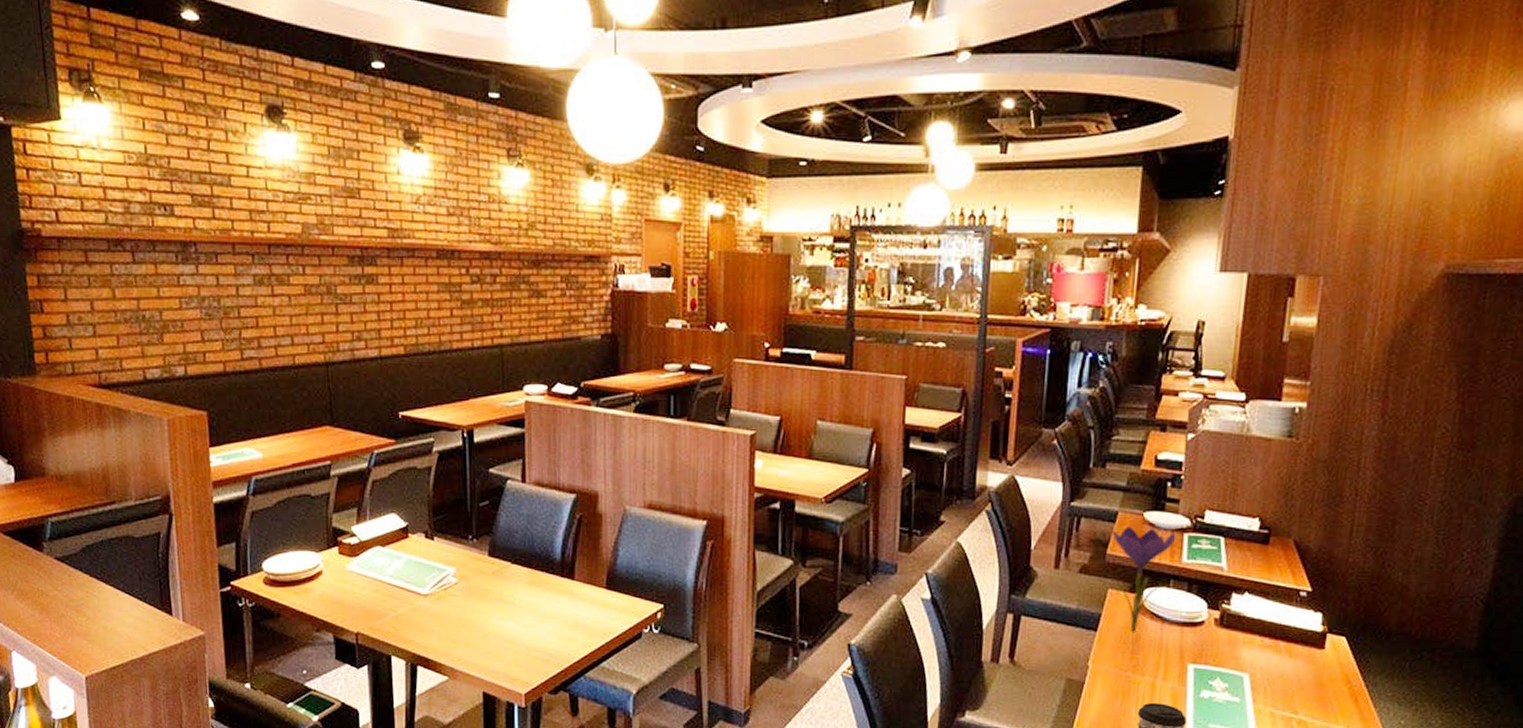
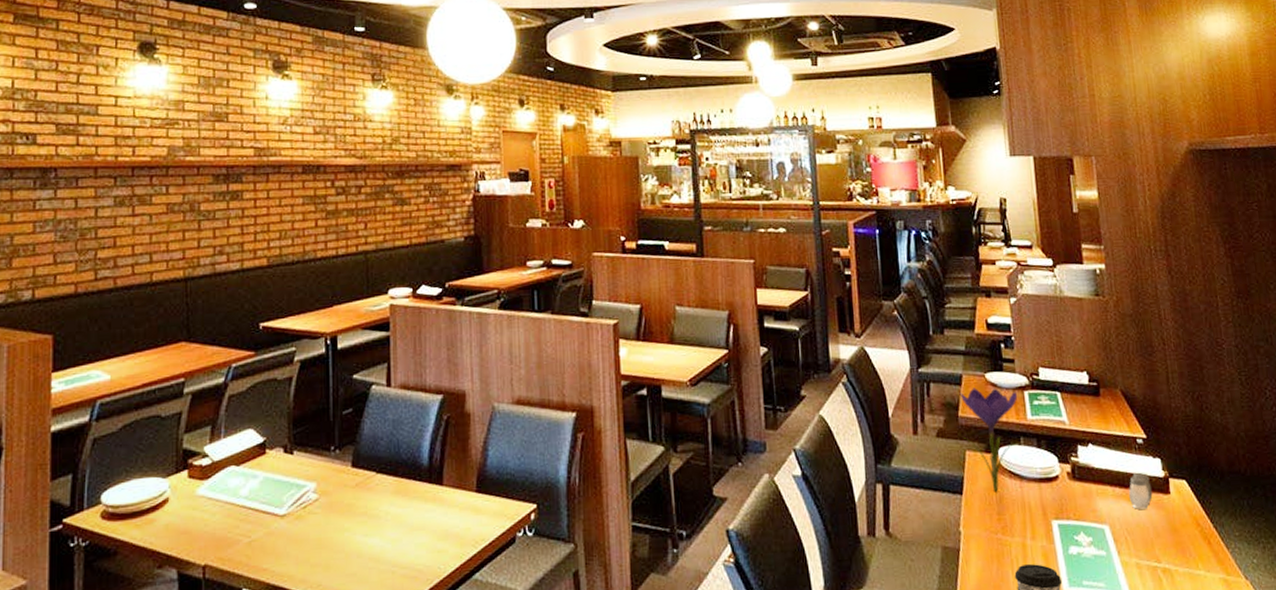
salt and pepper shaker: none [1278,625,1306,661] -> present [1129,472,1153,509]

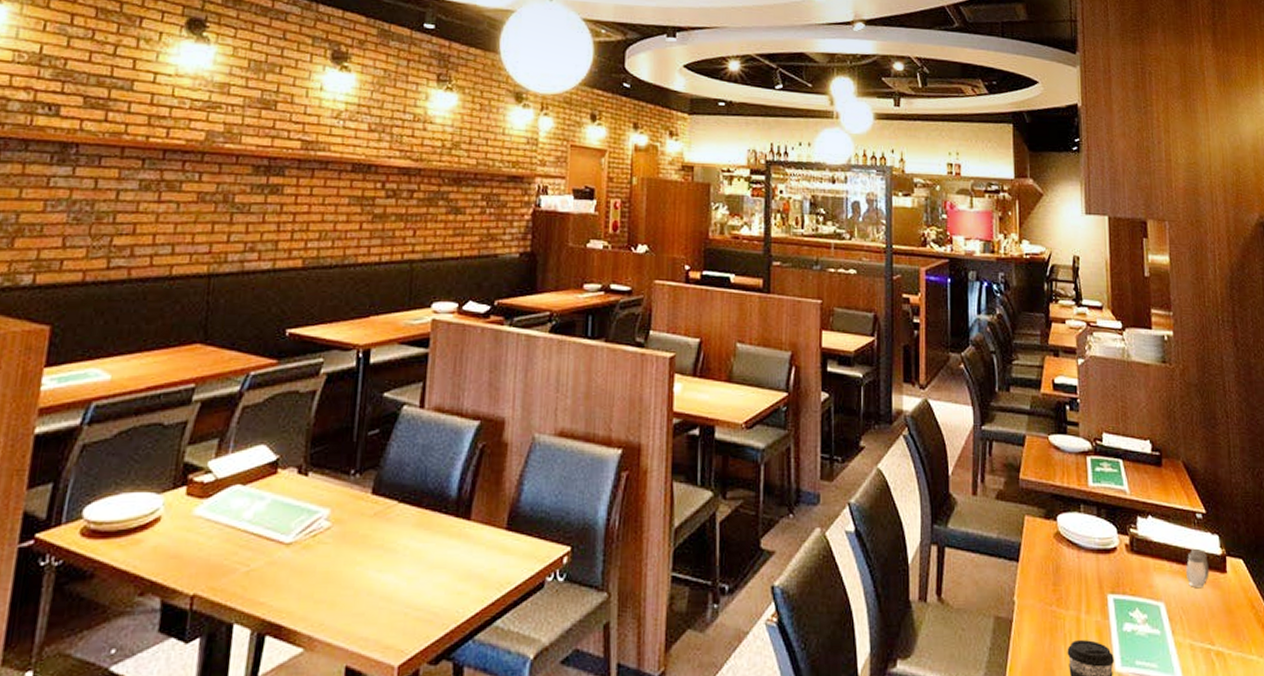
flower: present [959,388,1018,491] -> none [1021,450,1080,560]

